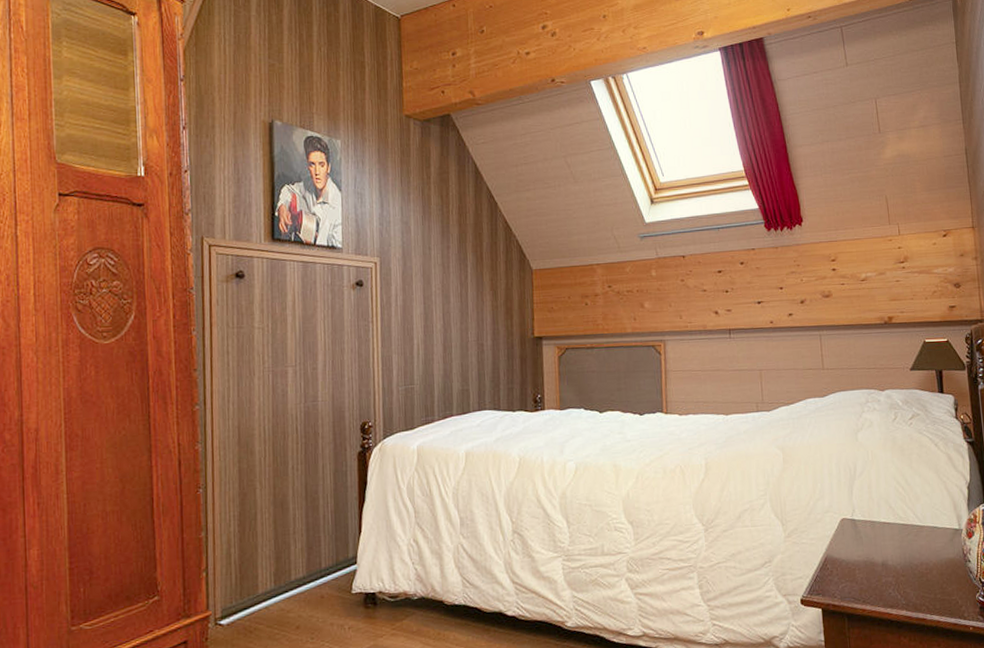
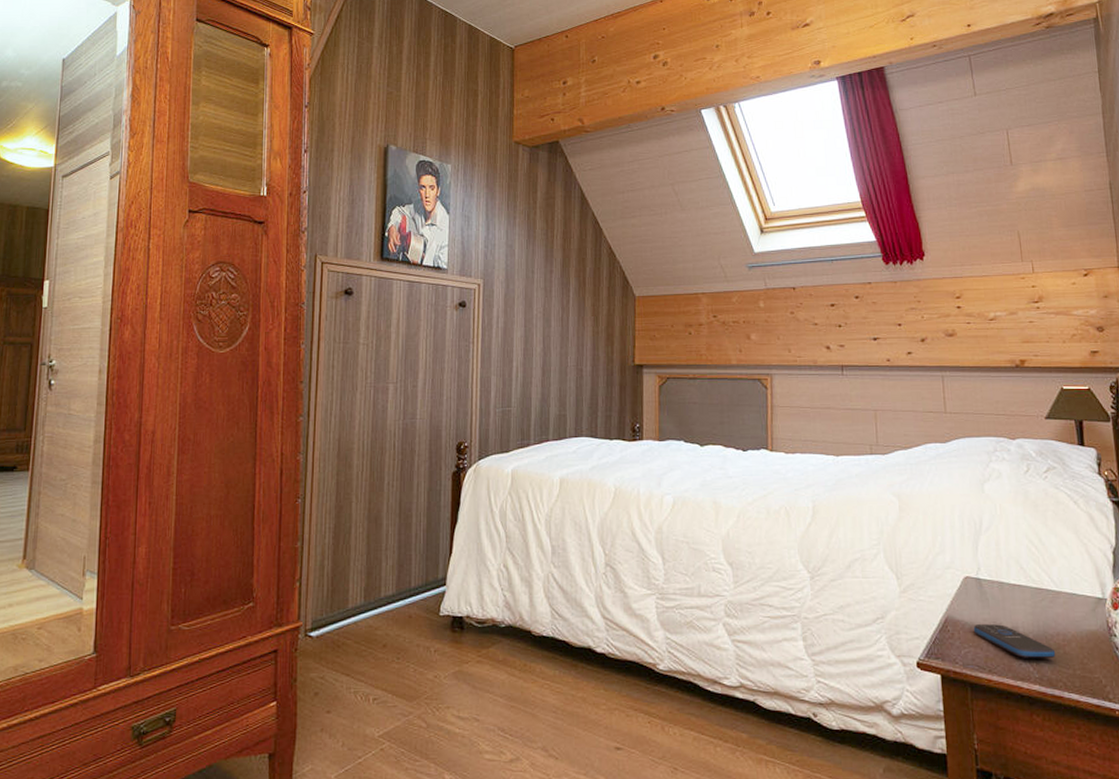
mobile phone: none [849,559,920,588] -> present [973,624,1056,658]

